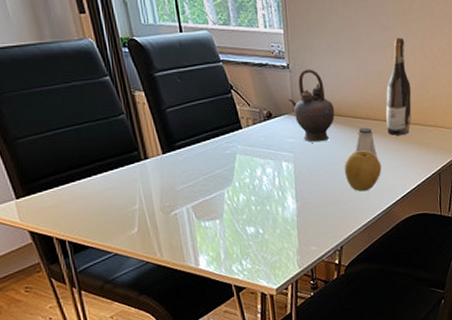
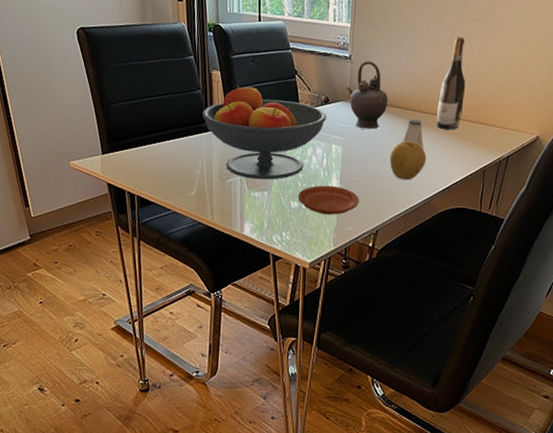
fruit bowl: none [130,106,272,208] -> present [202,85,326,180]
plate: none [253,205,319,237] -> present [297,185,359,215]

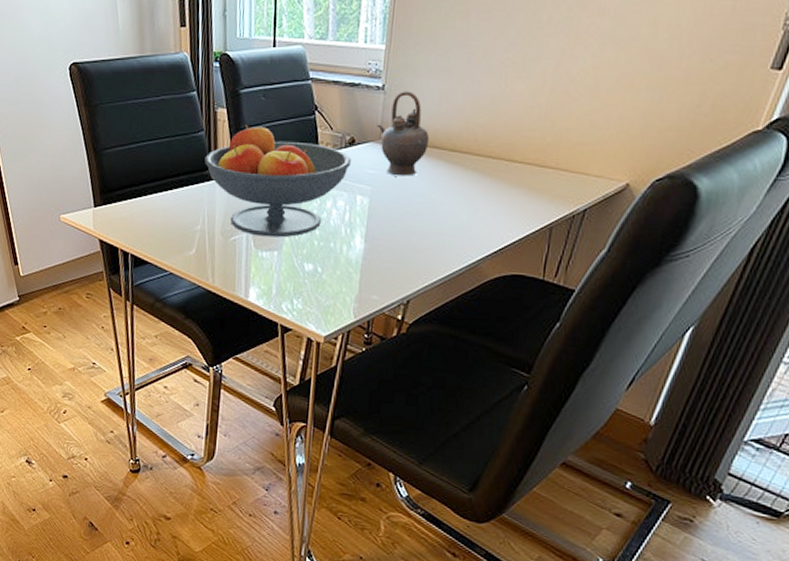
plate: present [297,185,359,215] -> none [313,244,388,281]
fruit: present [389,141,427,180] -> none [427,190,476,240]
saltshaker: present [403,119,424,149] -> none [445,163,473,201]
wine bottle: present [437,37,466,130] -> none [491,56,535,176]

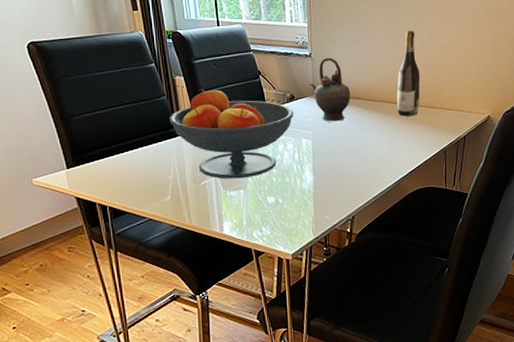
wine bottle: none [491,56,535,176] -> present [397,30,421,116]

